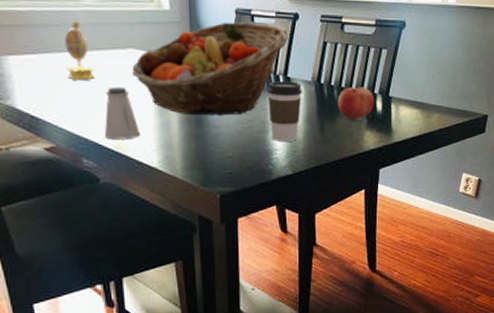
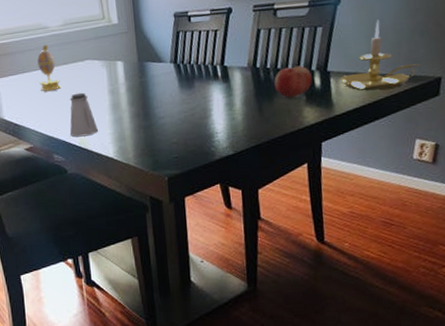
fruit basket: present [132,22,290,116] -> none [89,21,224,110]
coffee cup: present [267,81,303,141] -> none [206,69,240,125]
candle holder: none [401,50,472,121] -> present [341,19,421,91]

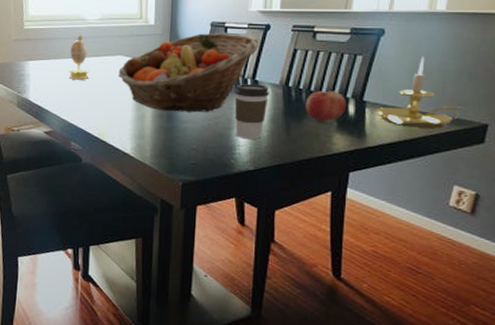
saltshaker: present [69,92,98,137] -> none [90,85,119,129]
fruit basket: none [89,21,224,110] -> present [118,33,260,113]
coffee cup: none [206,69,240,125] -> present [235,84,270,139]

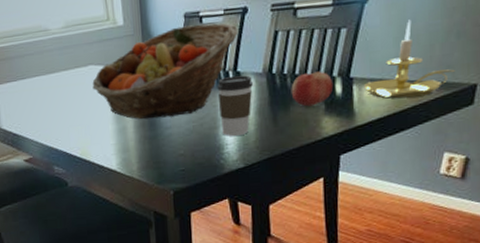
decorative egg: present [69,35,89,80] -> none [37,48,62,100]

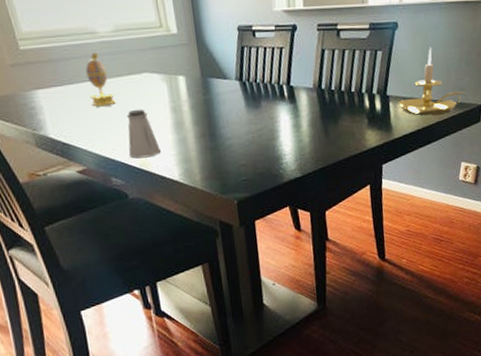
decorative egg: none [37,48,62,100] -> present [85,52,116,107]
saltshaker: none [70,100,100,148] -> present [127,109,160,159]
fruit basket: present [92,23,239,119] -> none [148,38,290,130]
coffee cup: present [217,75,254,136] -> none [273,90,306,147]
fruit: present [291,71,334,107] -> none [338,88,374,121]

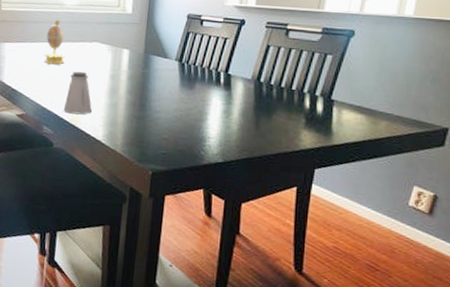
candle holder: present [398,47,466,116] -> none [344,59,429,130]

